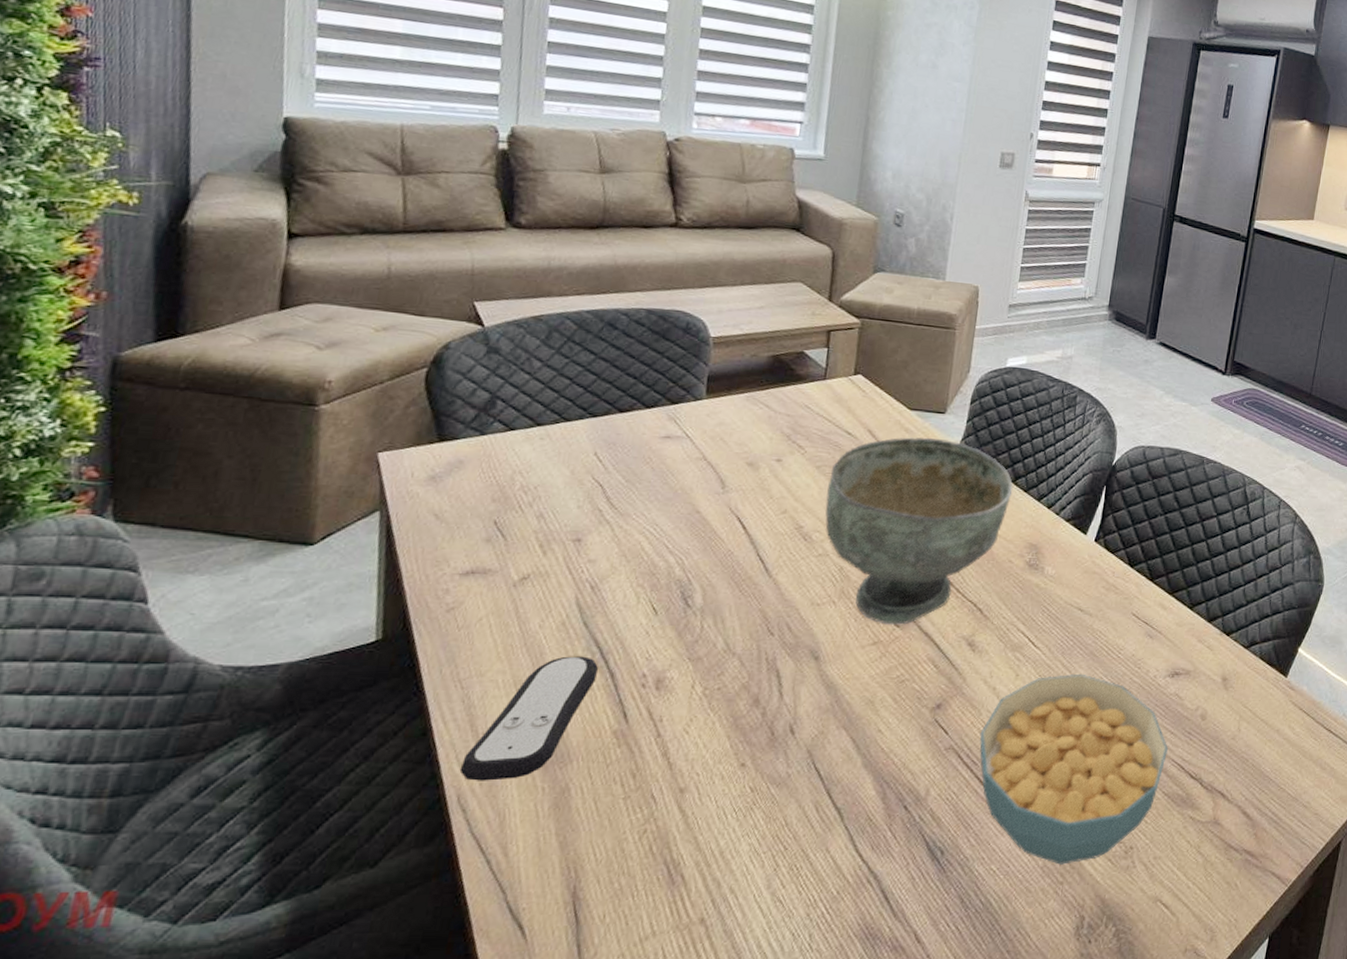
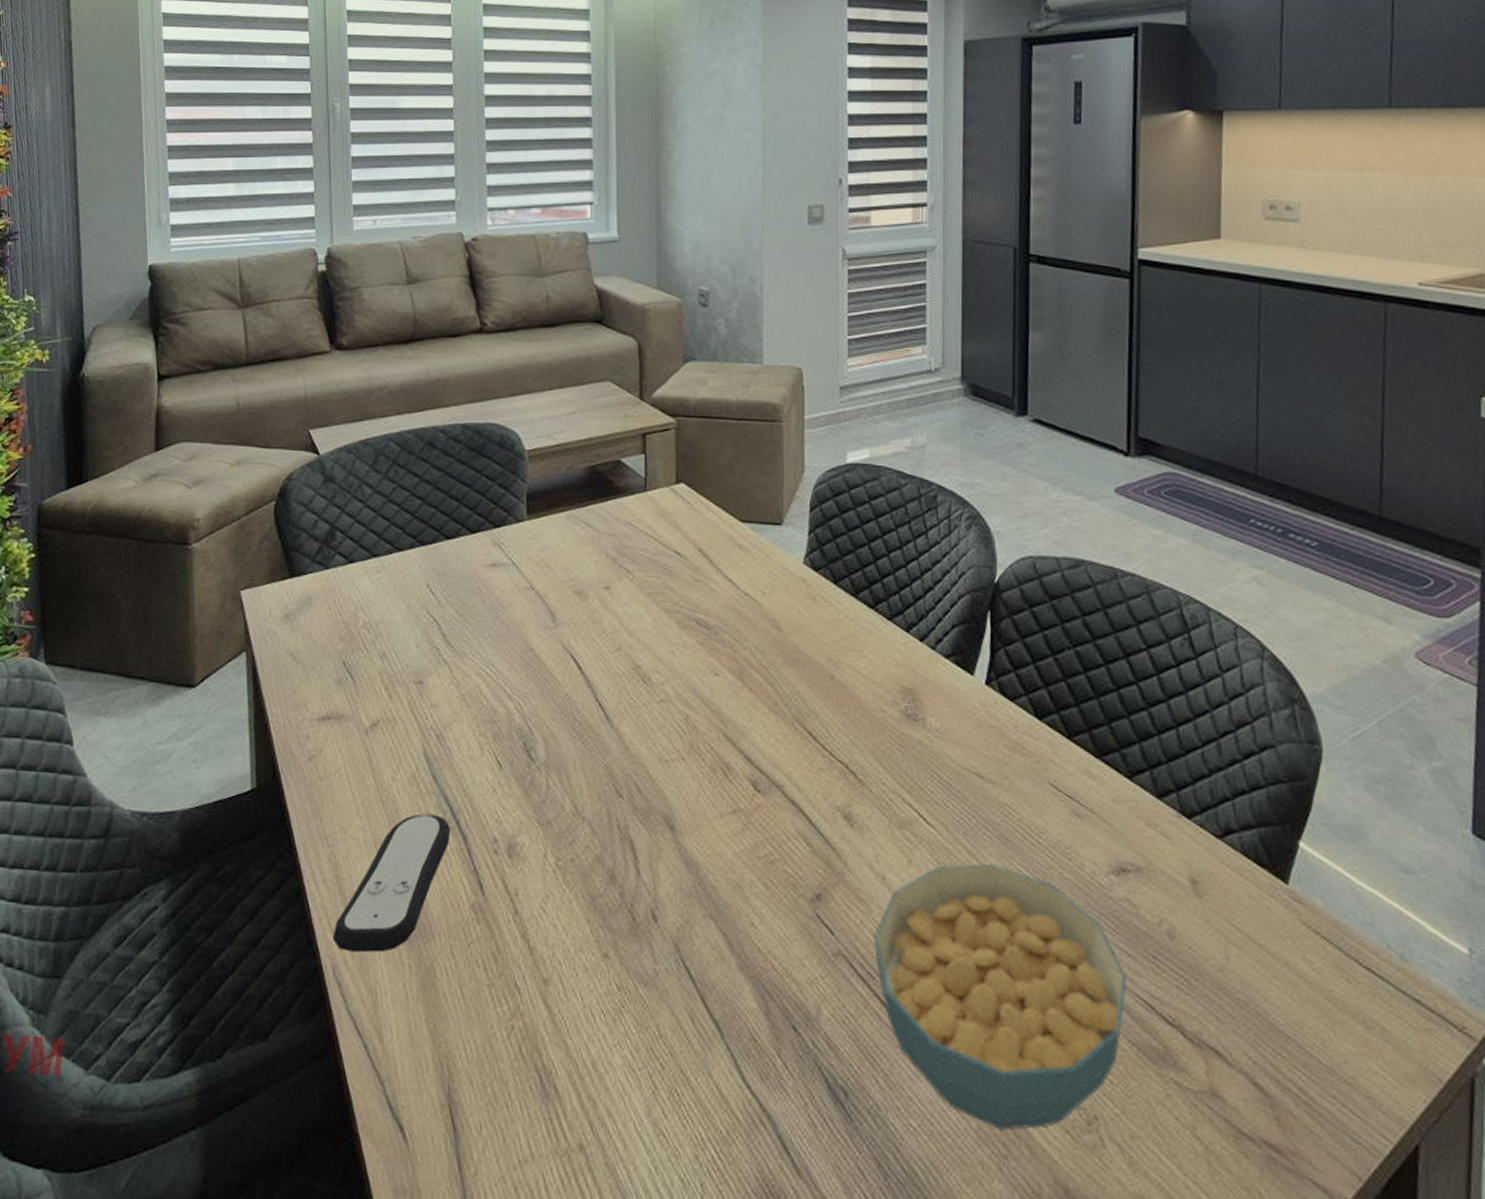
decorative bowl: present [825,437,1013,625] -> none [662,555,874,790]

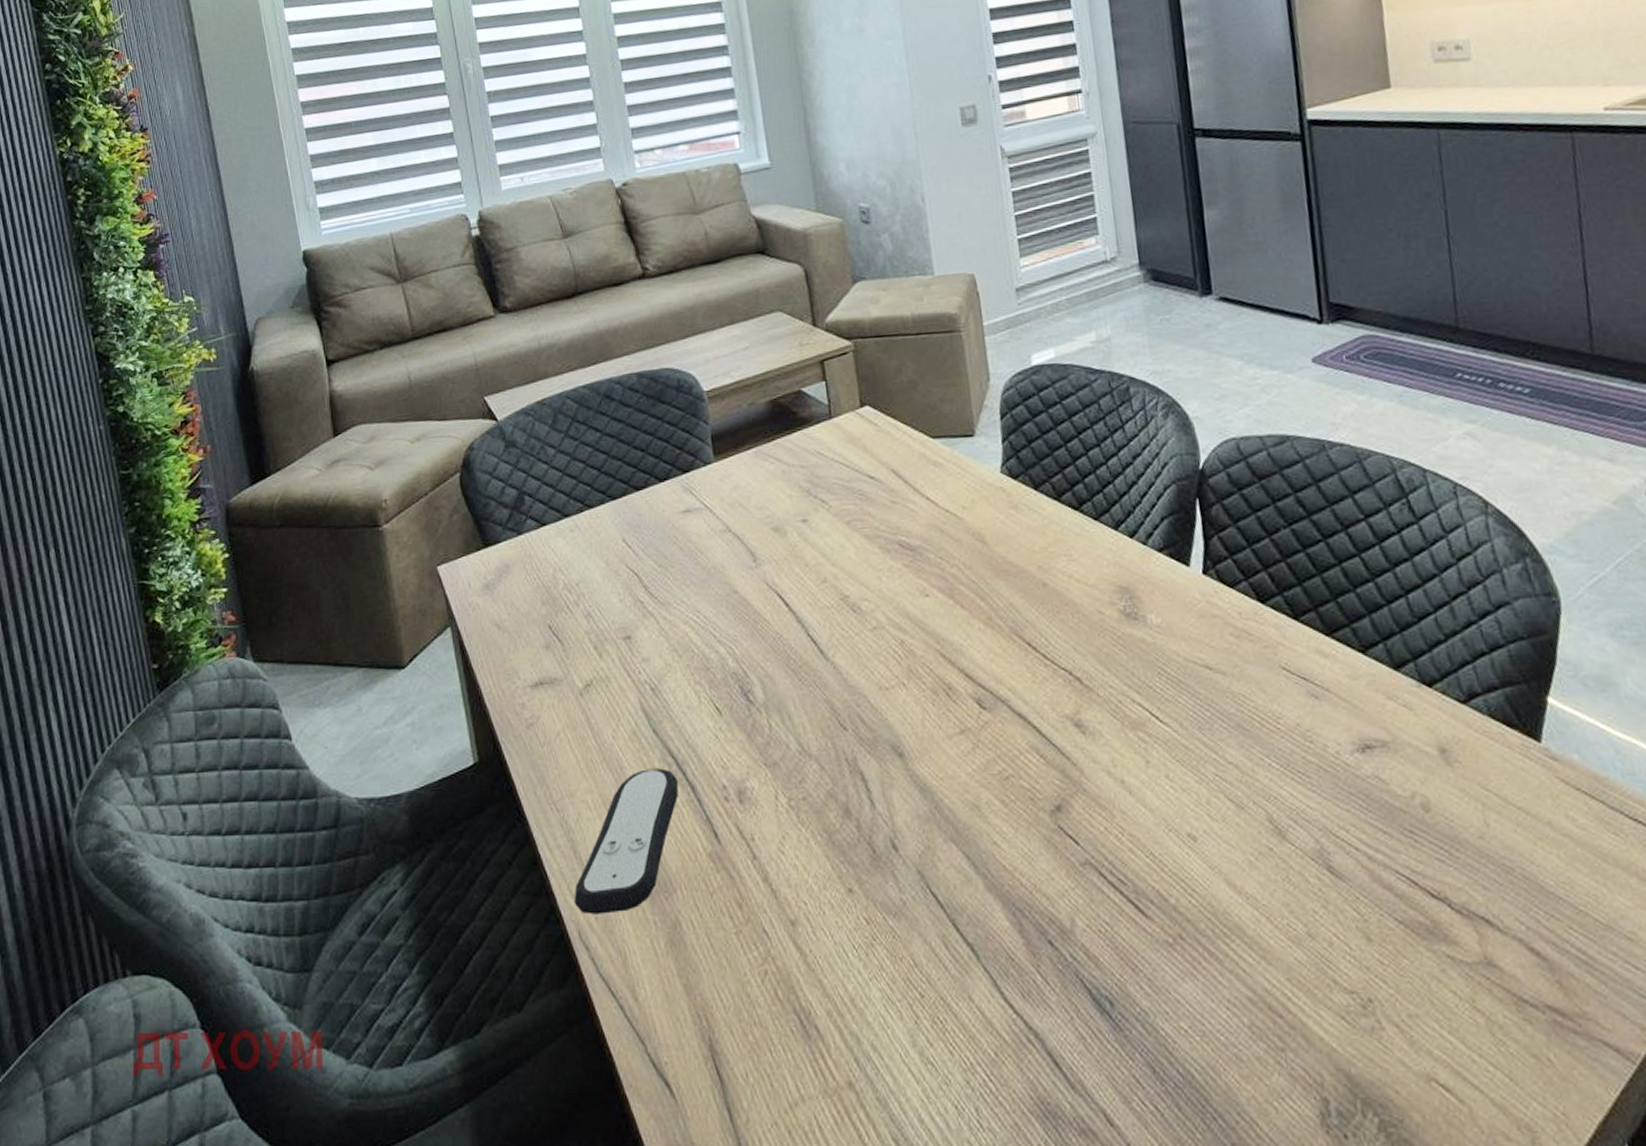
cereal bowl: present [873,863,1127,1131] -> none [1119,754,1387,1023]

